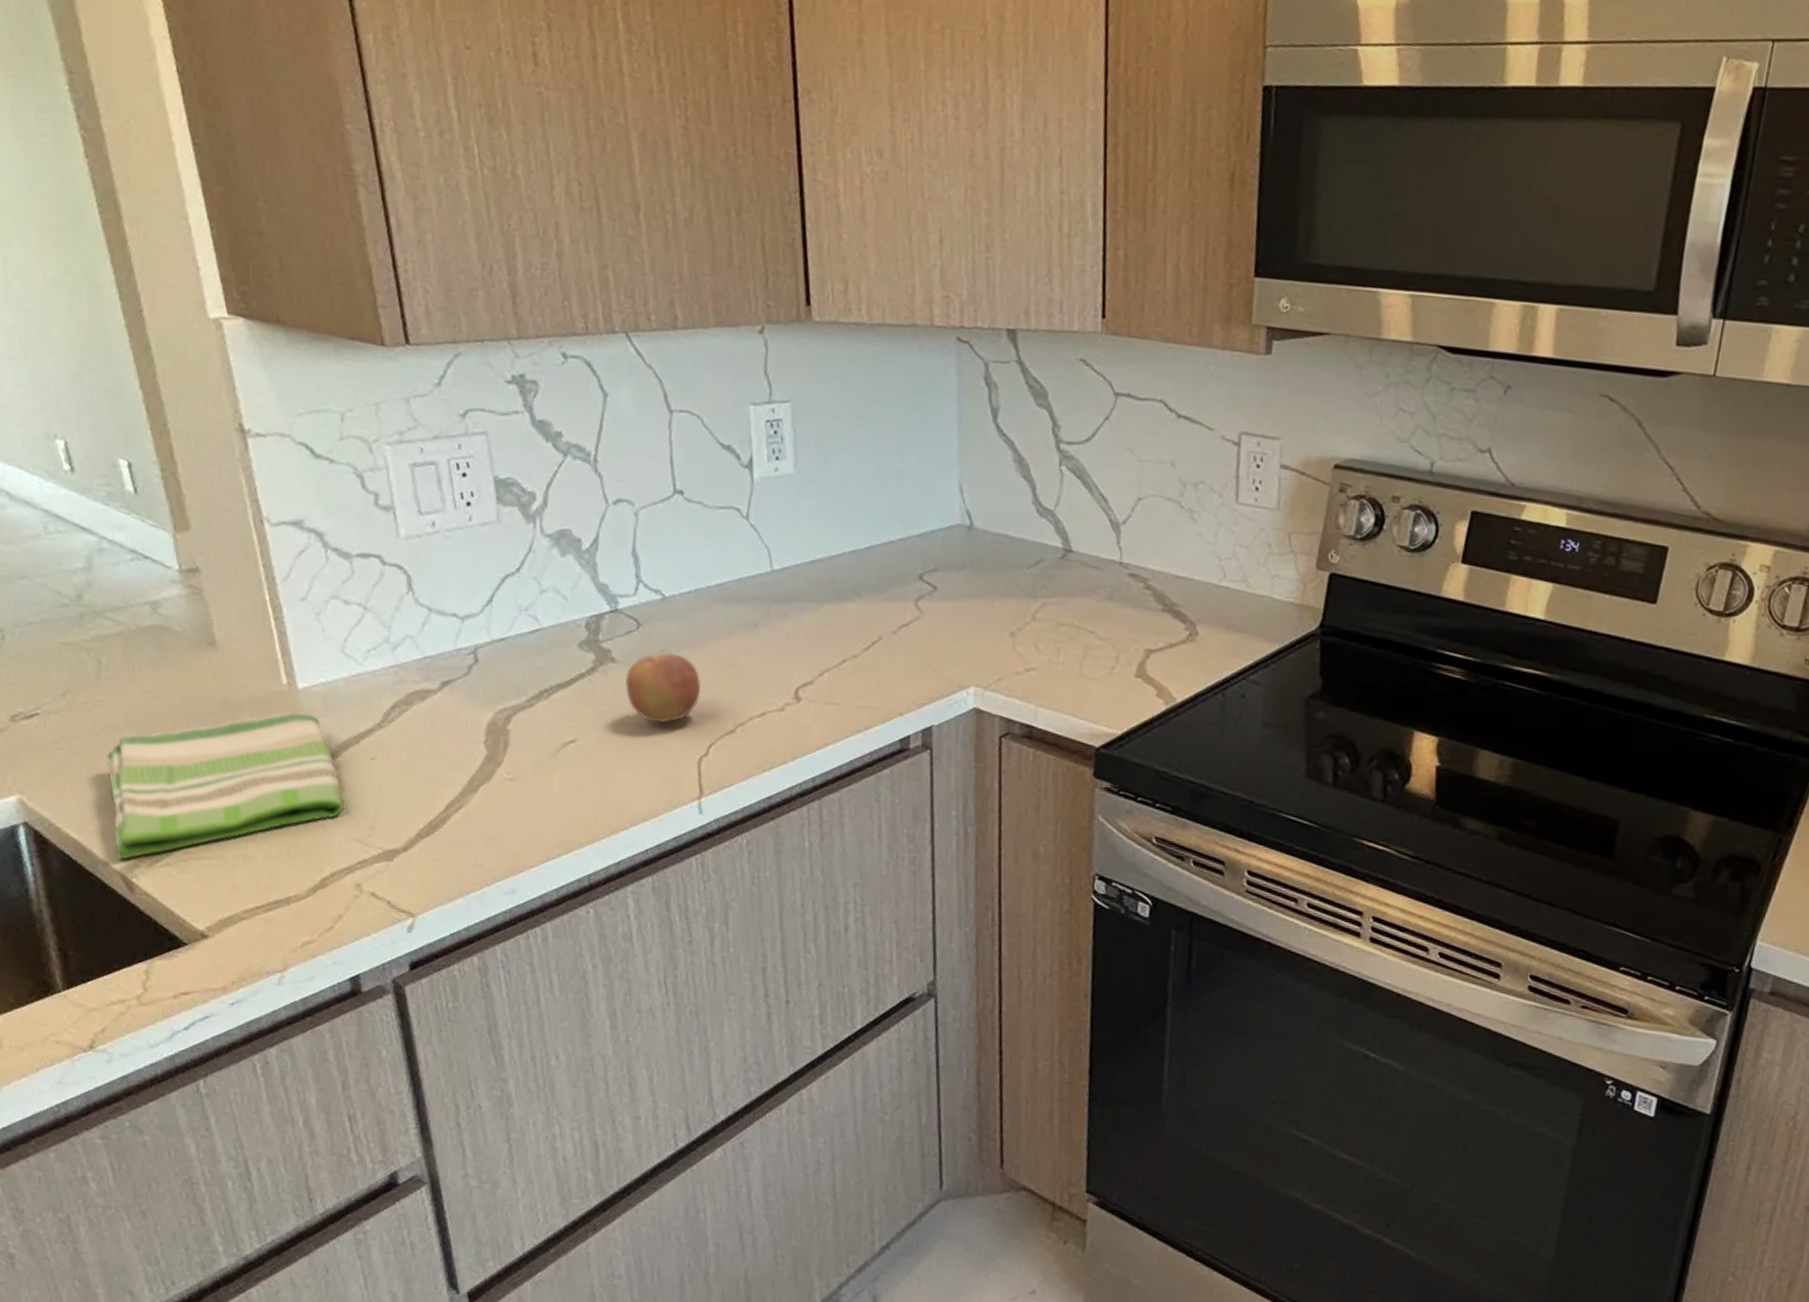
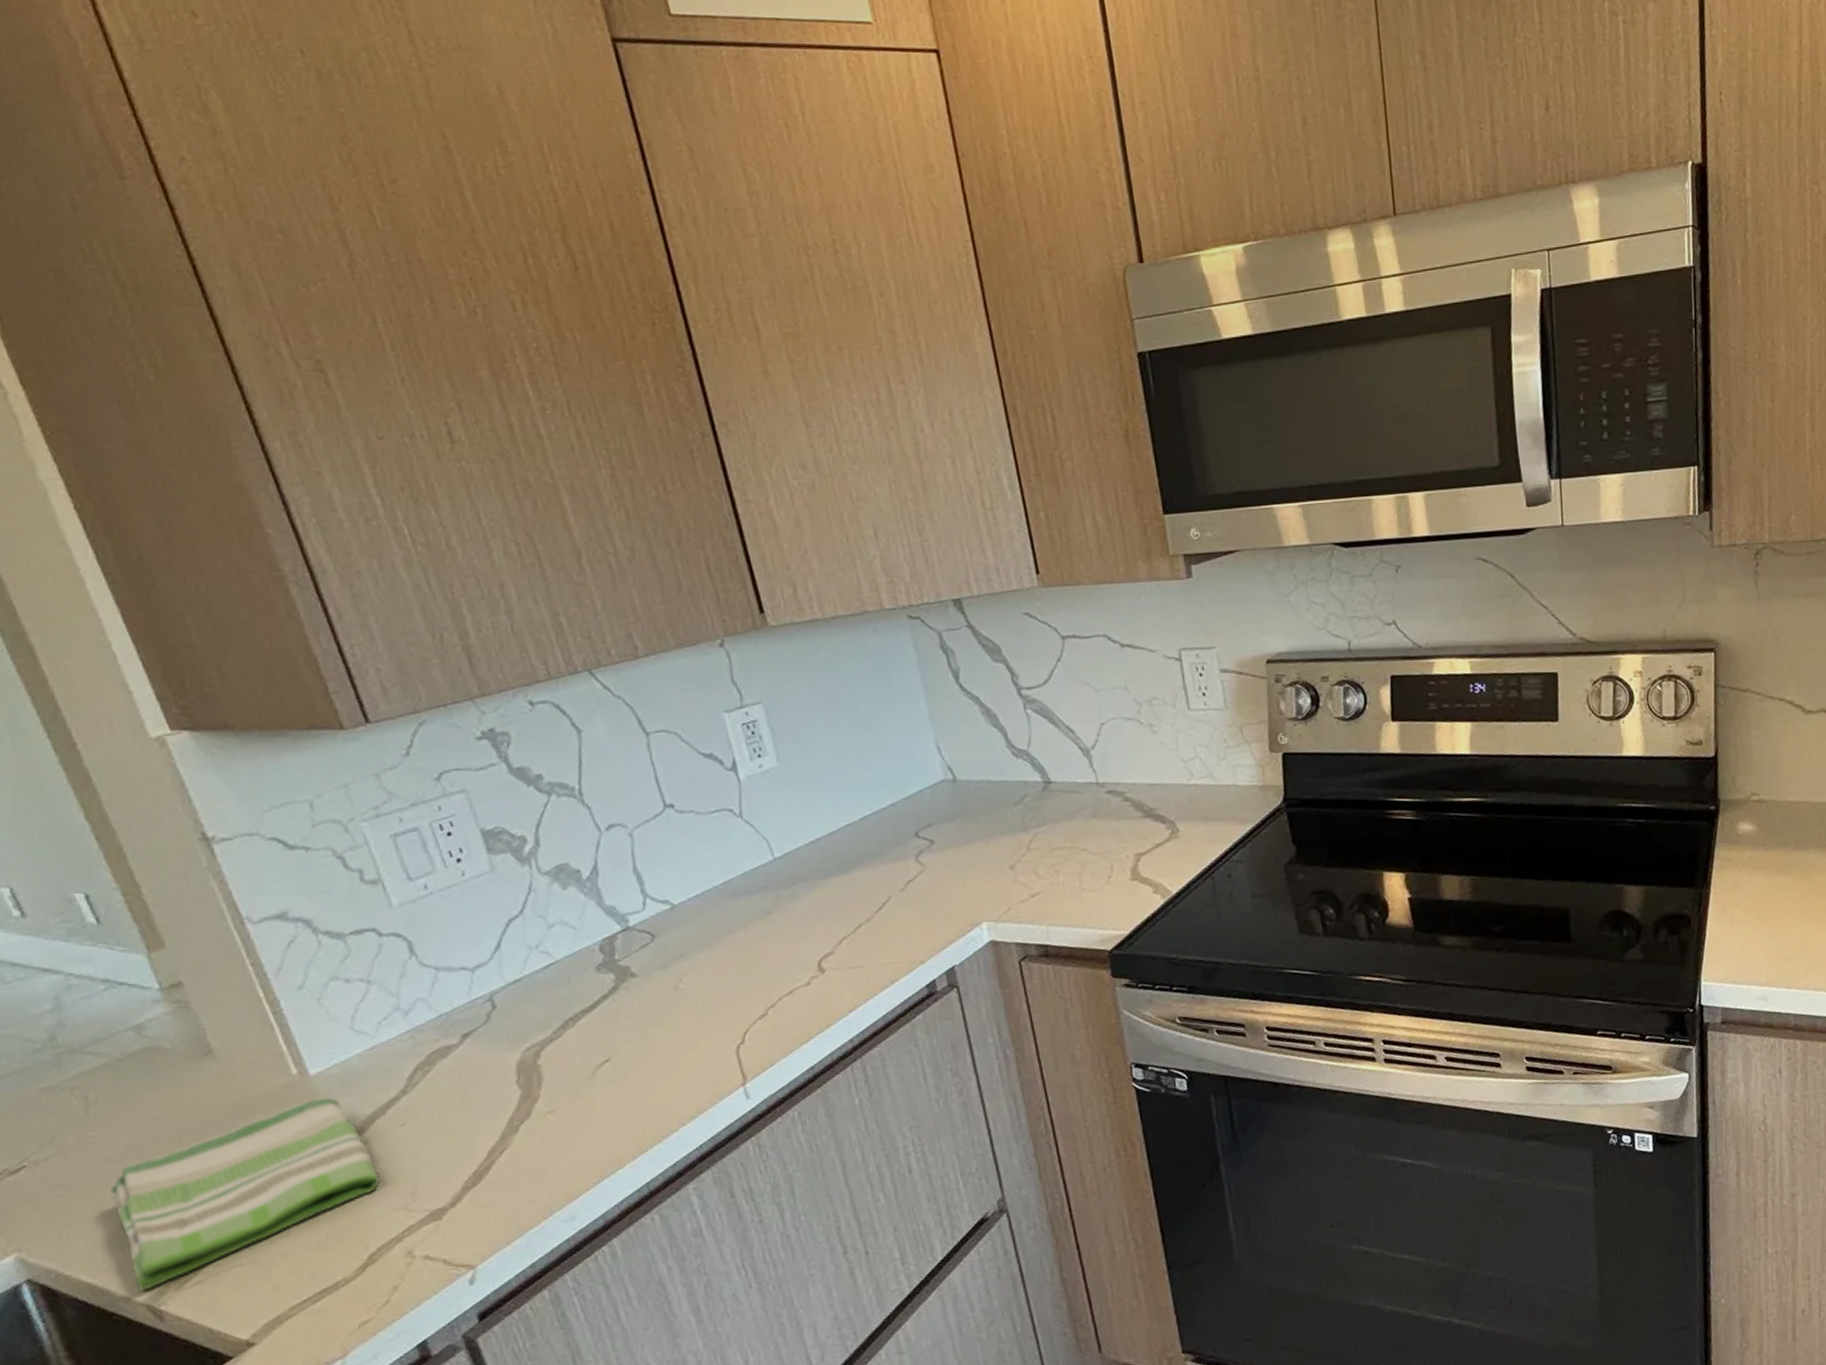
fruit: present [625,652,701,723] -> none [649,955,727,1024]

